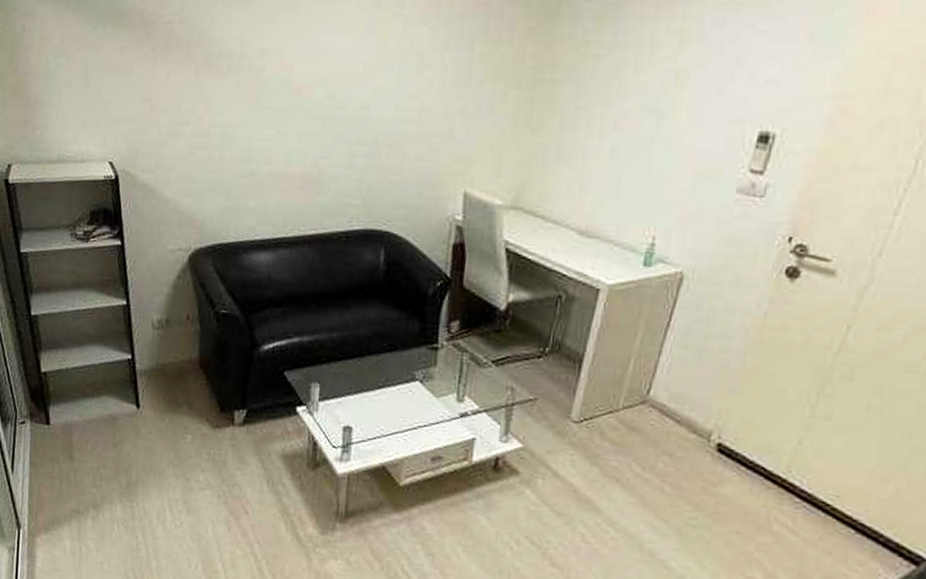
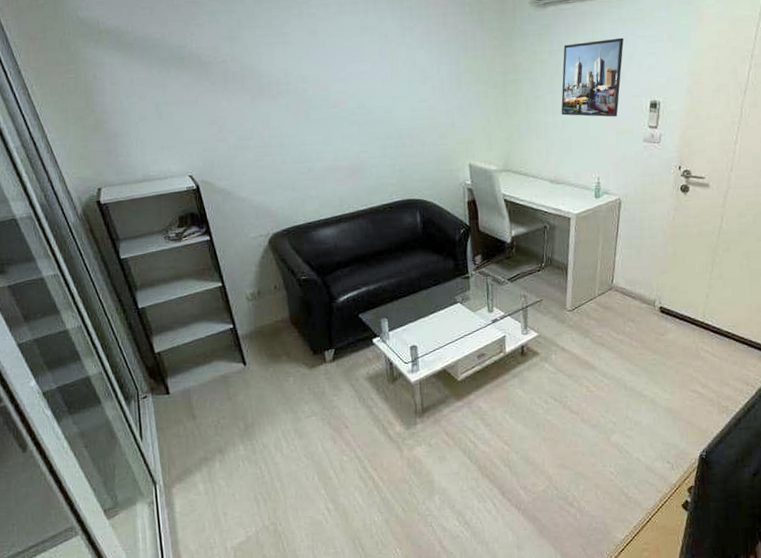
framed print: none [612,30,734,150] -> present [561,37,624,117]

